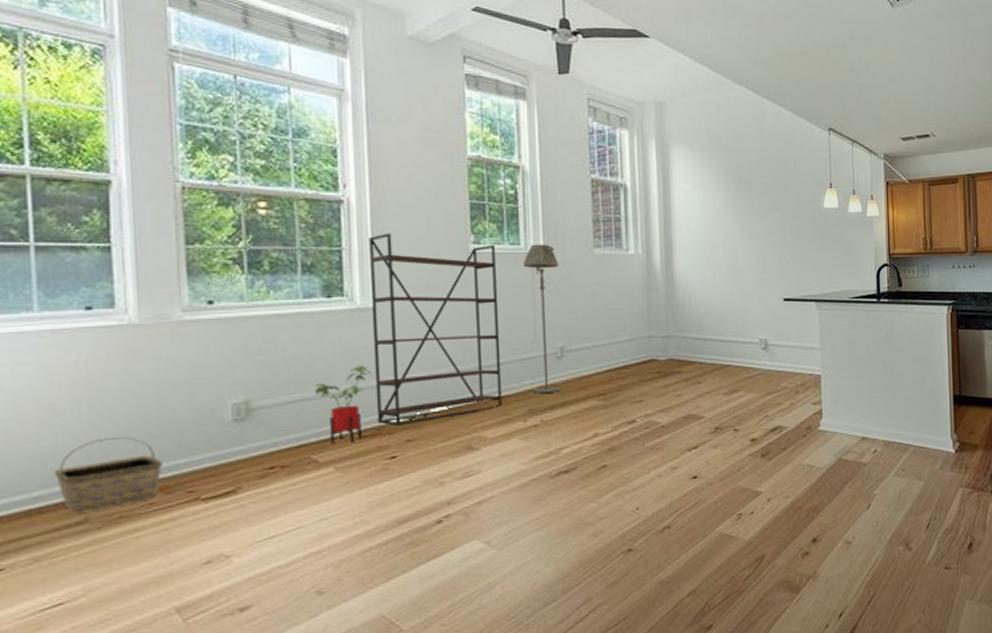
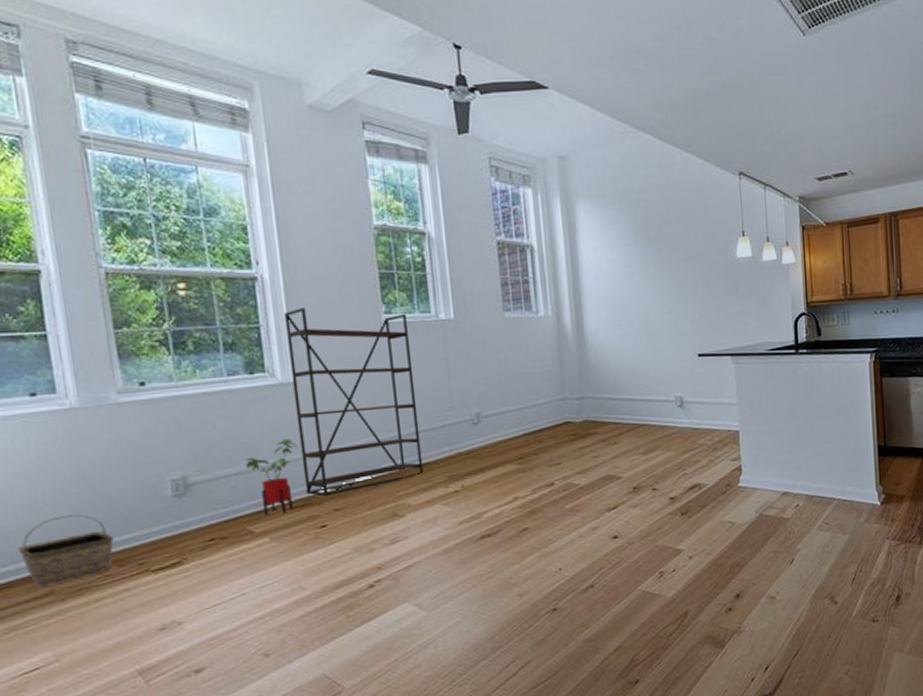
floor lamp: present [523,244,561,393] -> none [435,310,479,460]

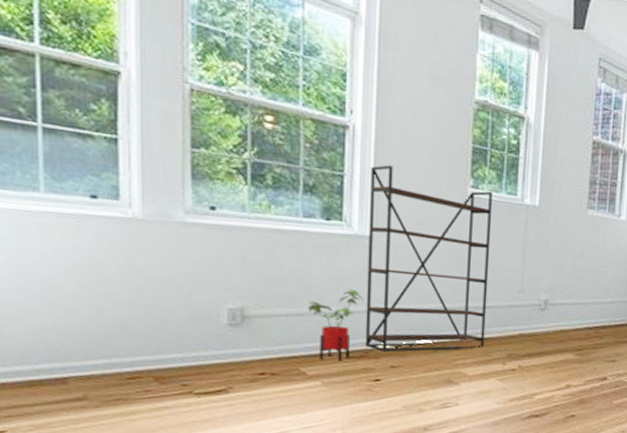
basket: present [18,514,114,587] -> none [55,323,159,390]

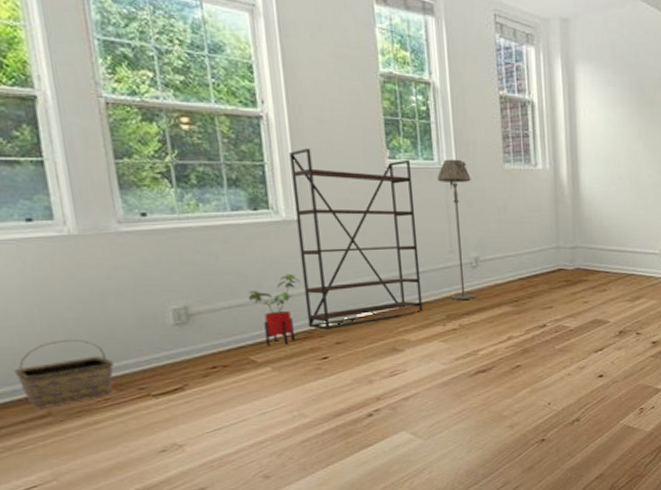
basket: none [55,323,159,390] -> present [14,339,114,408]
floor lamp: none [514,196,552,342] -> present [437,159,476,300]

